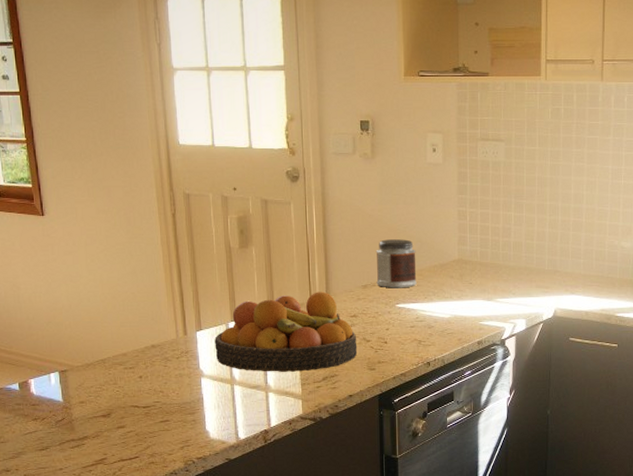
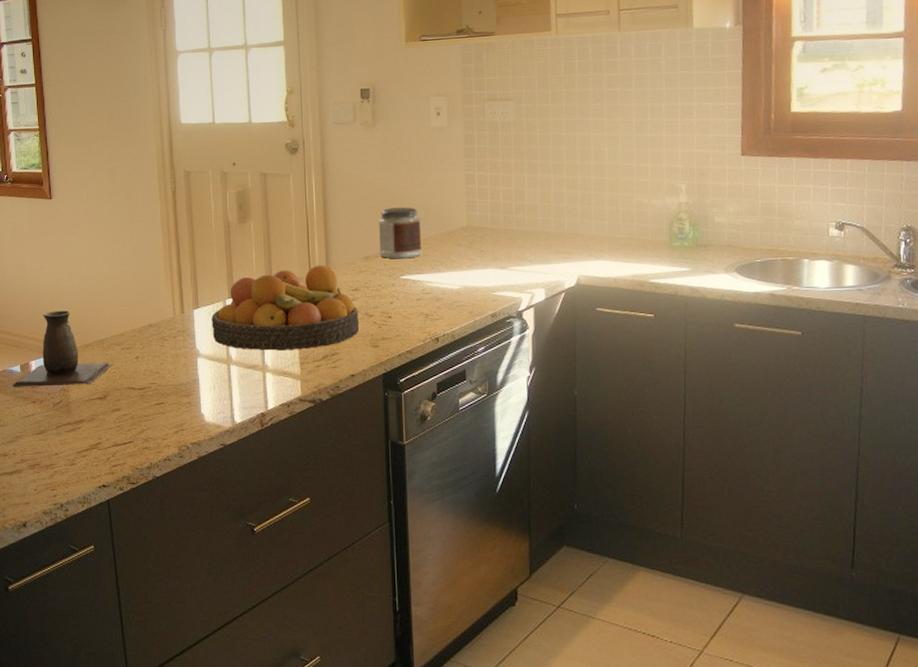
decorative vase: none [10,330,115,405] -> present [11,310,112,387]

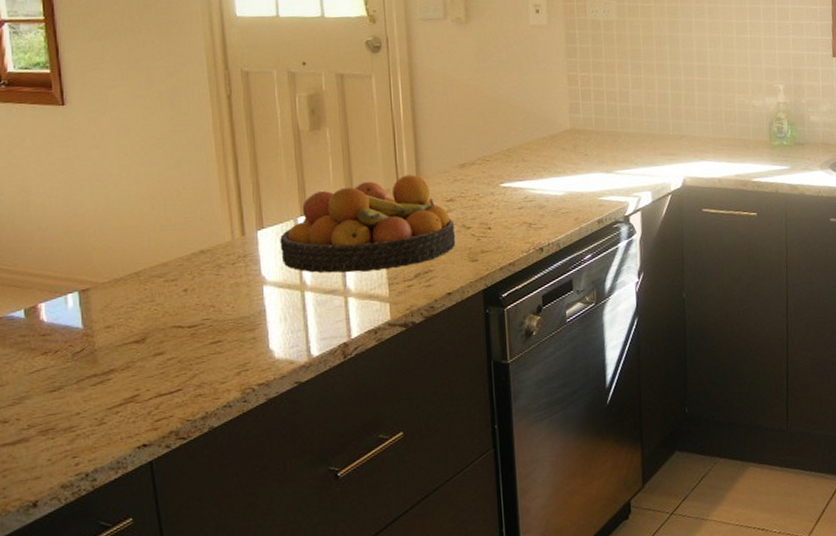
decorative vase: present [11,310,112,387] -> none [12,239,152,338]
jar: present [378,207,422,259] -> none [474,110,524,166]

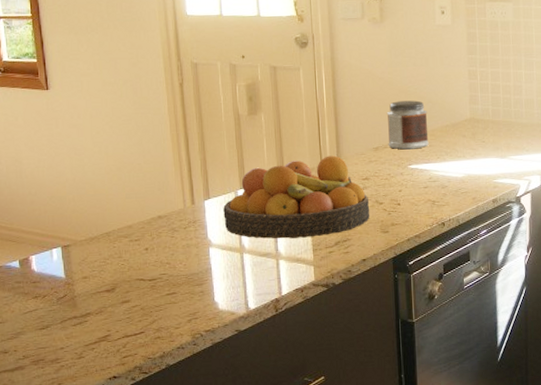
jar: none [474,110,524,166] -> present [386,100,429,150]

